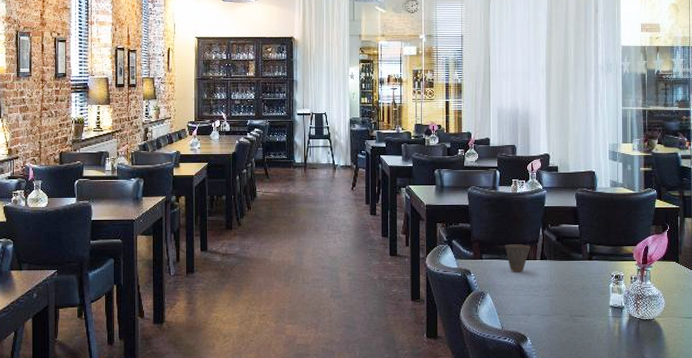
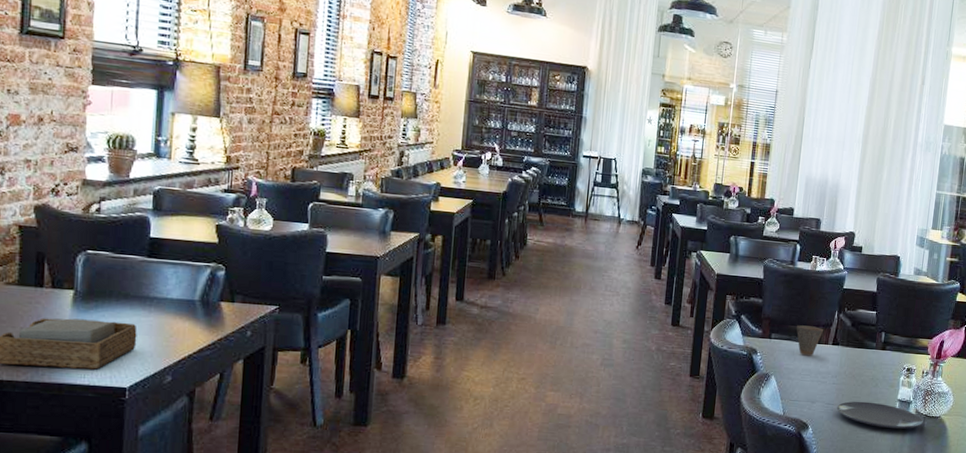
plate: none [552,310,637,334] -> present [836,401,923,429]

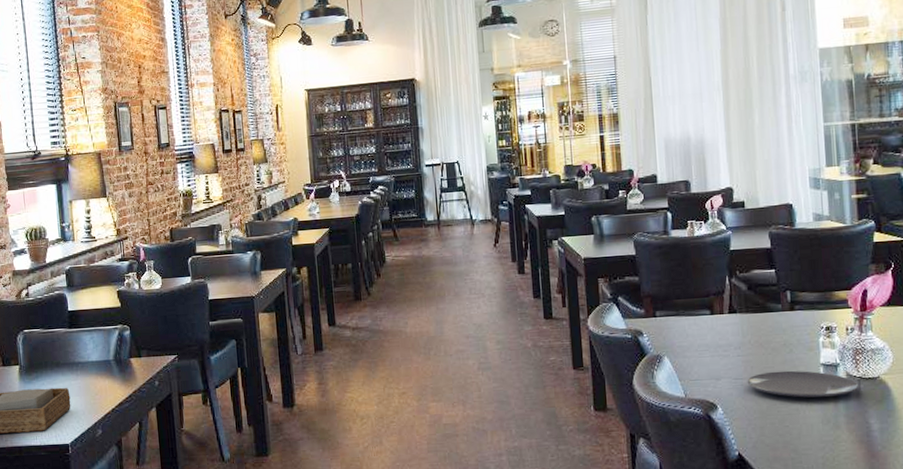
cup: present [796,325,824,356] -> none [682,296,716,330]

